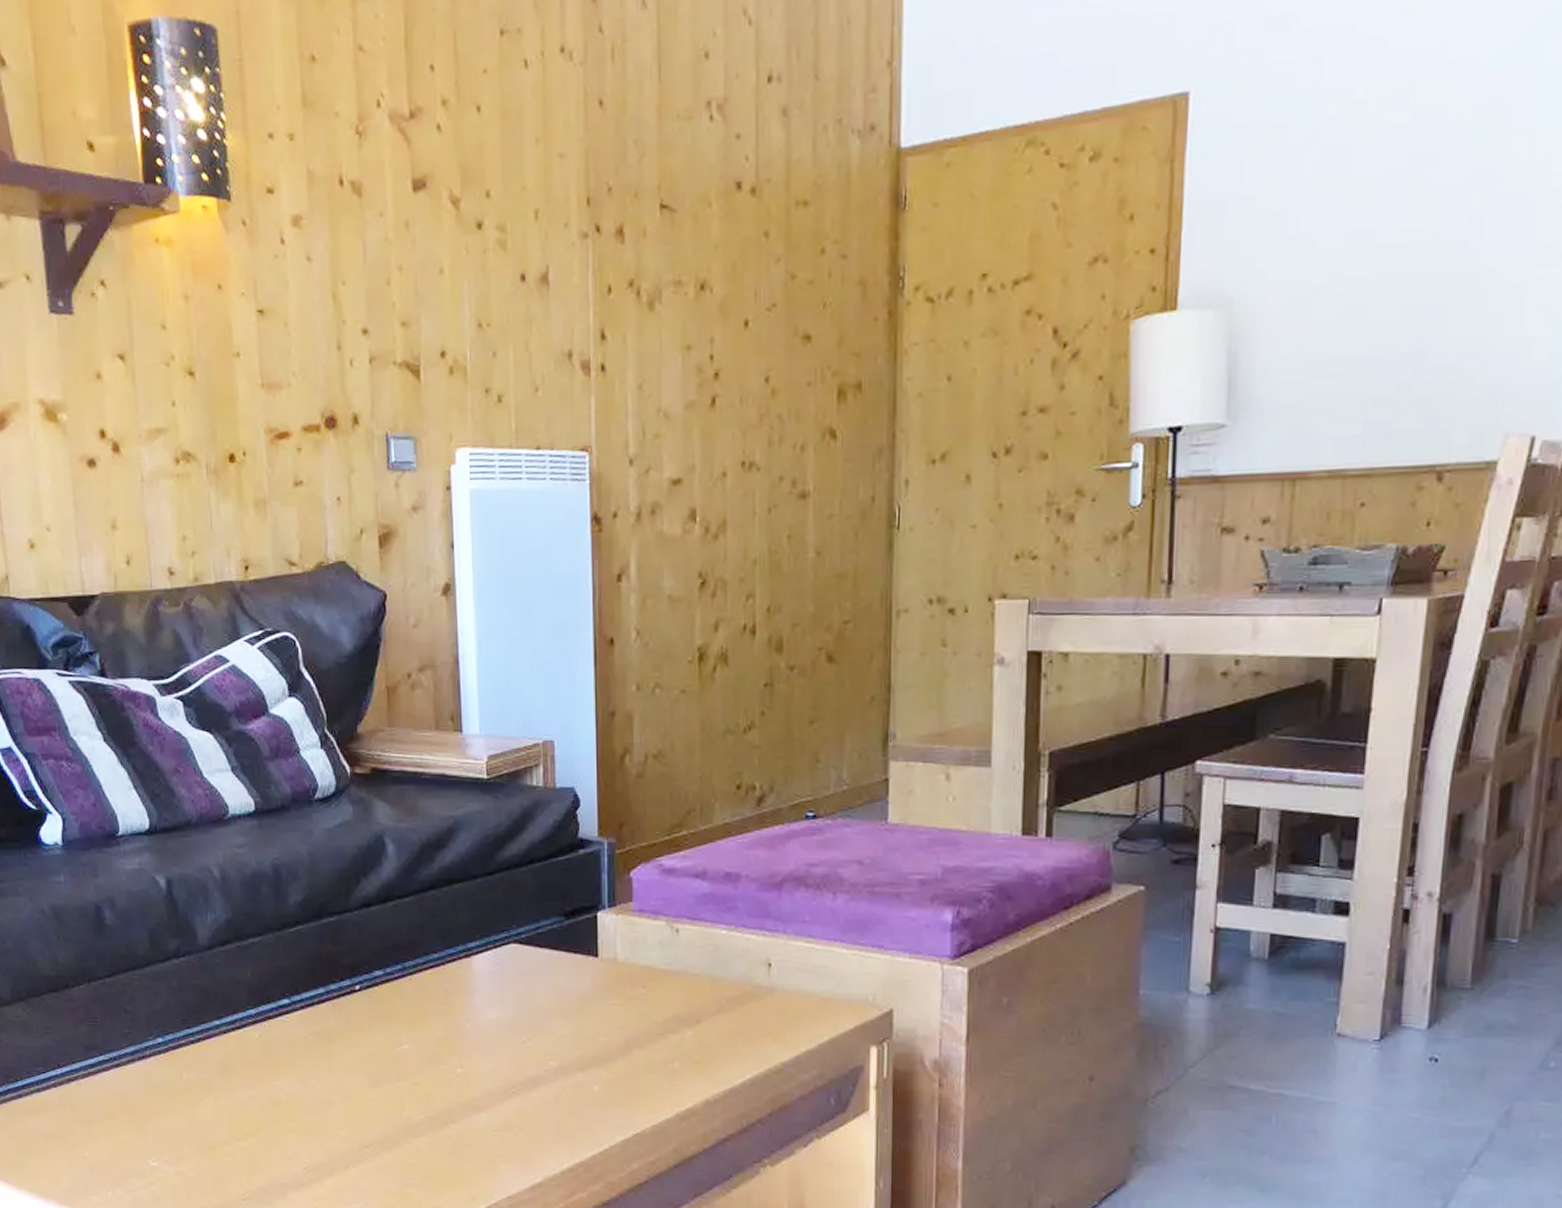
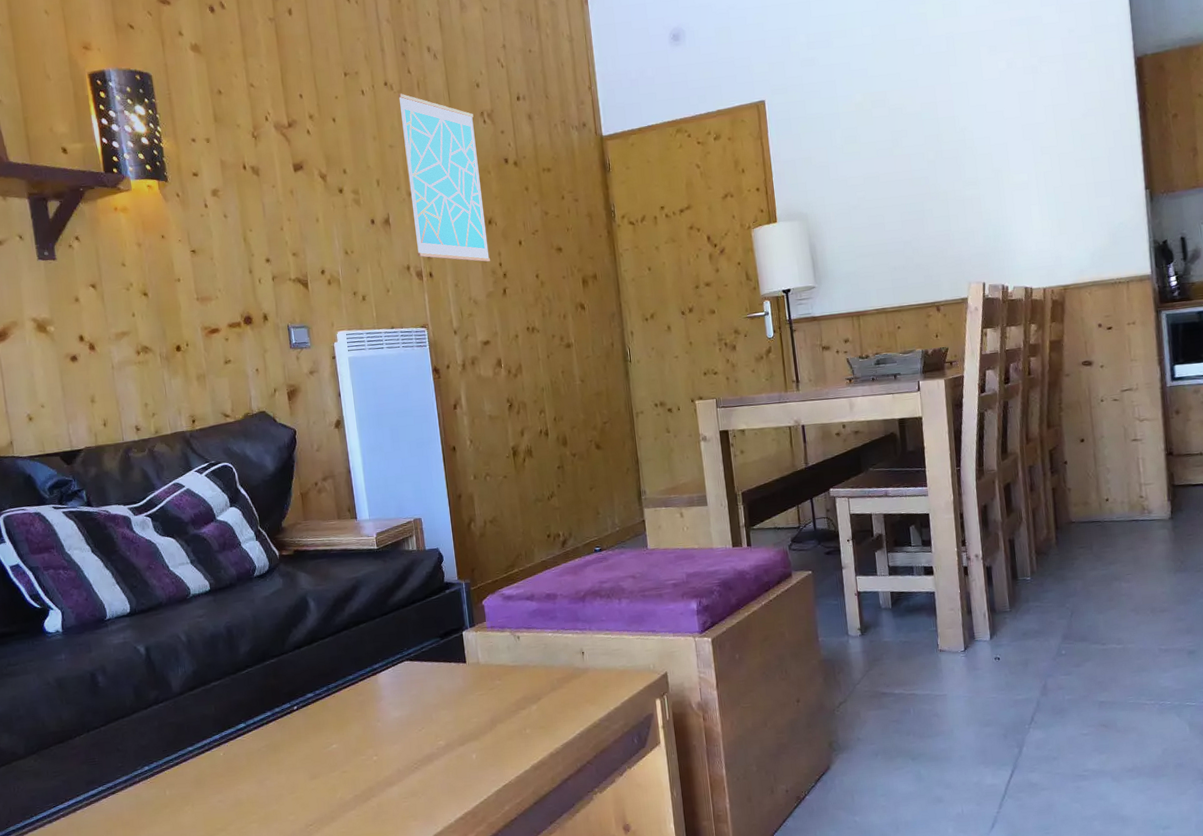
wall art: none [580,66,697,353] -> present [398,93,491,262]

